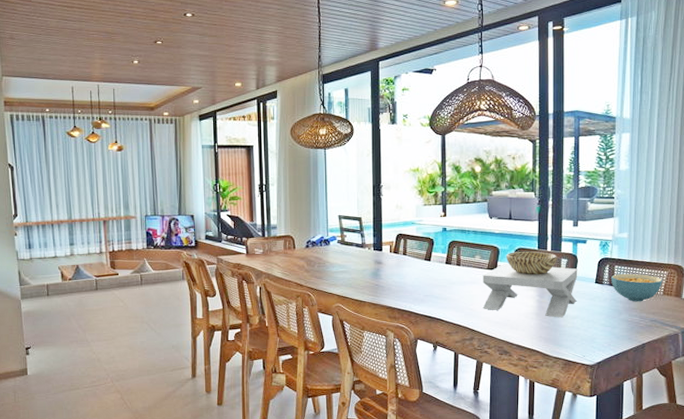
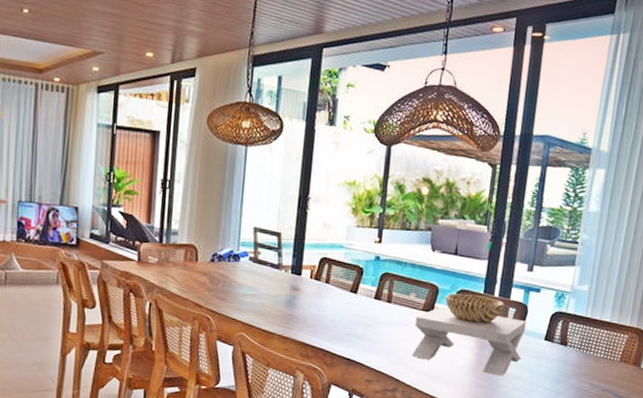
cereal bowl: present [611,273,663,302] -> none [563,332,621,367]

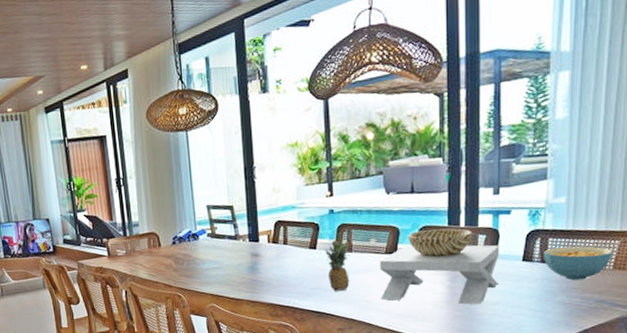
fruit: none [364,287,392,341] -> present [325,239,353,291]
cereal bowl: none [563,332,621,367] -> present [544,246,613,281]

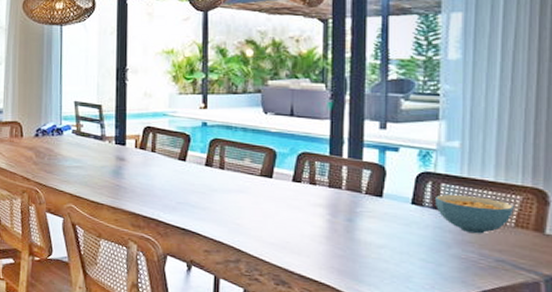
fruit: present [325,239,353,291] -> none [195,153,225,210]
decorative bowl: present [379,228,500,305] -> none [253,156,386,246]

